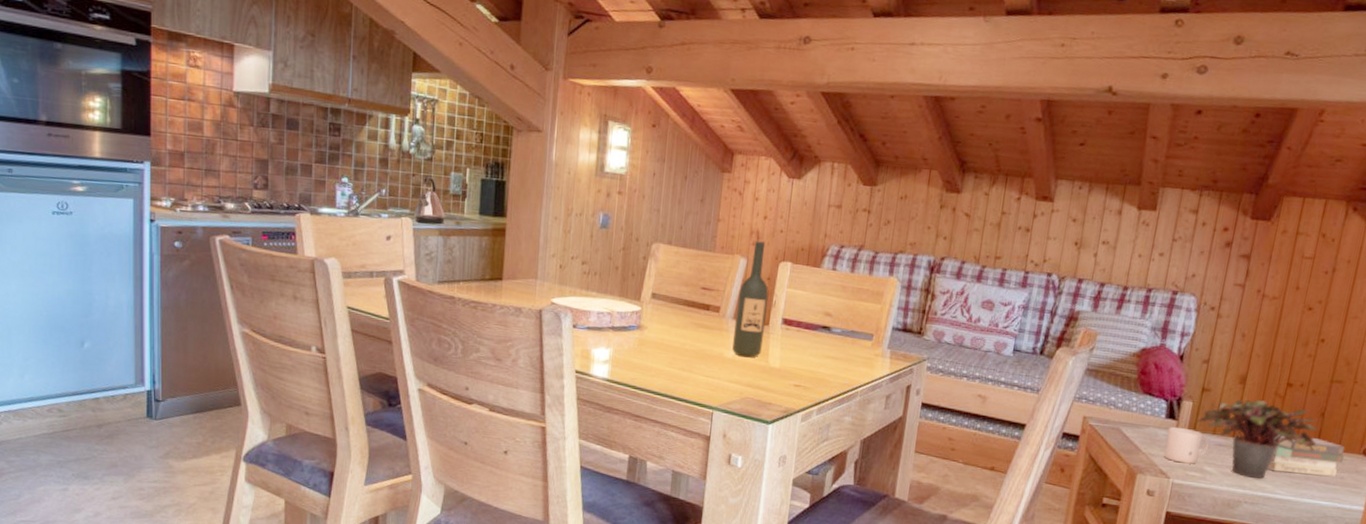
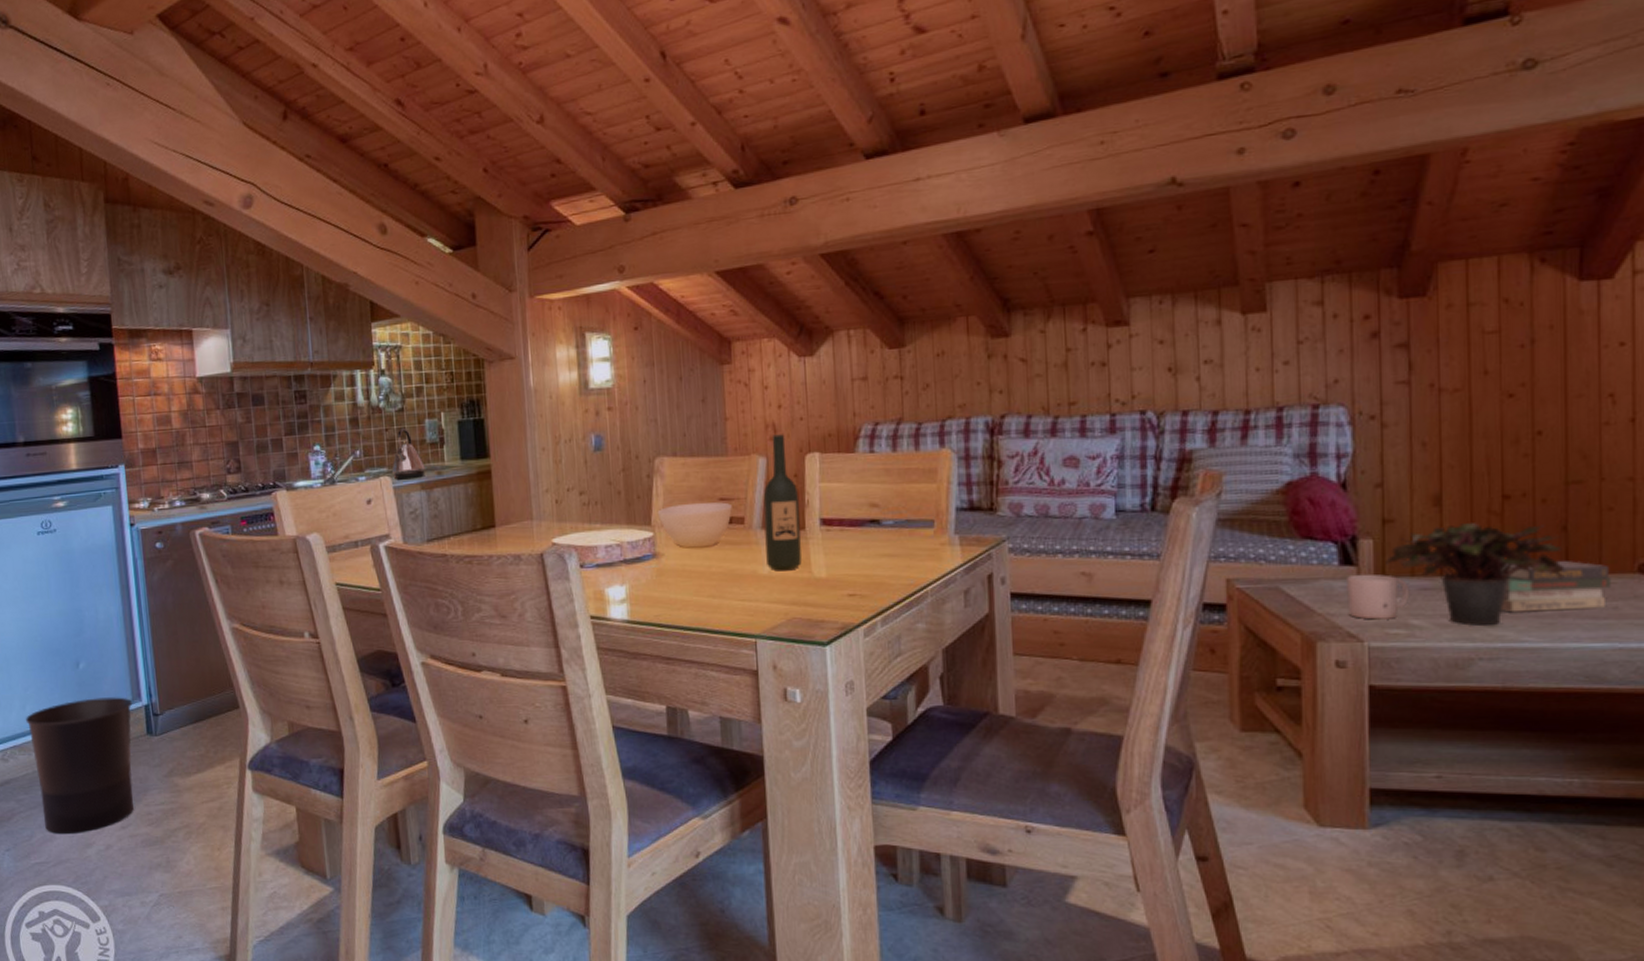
waste bin: none [22,377,135,498] -> present [25,697,134,834]
bowl: none [647,286,712,328] -> present [657,502,732,550]

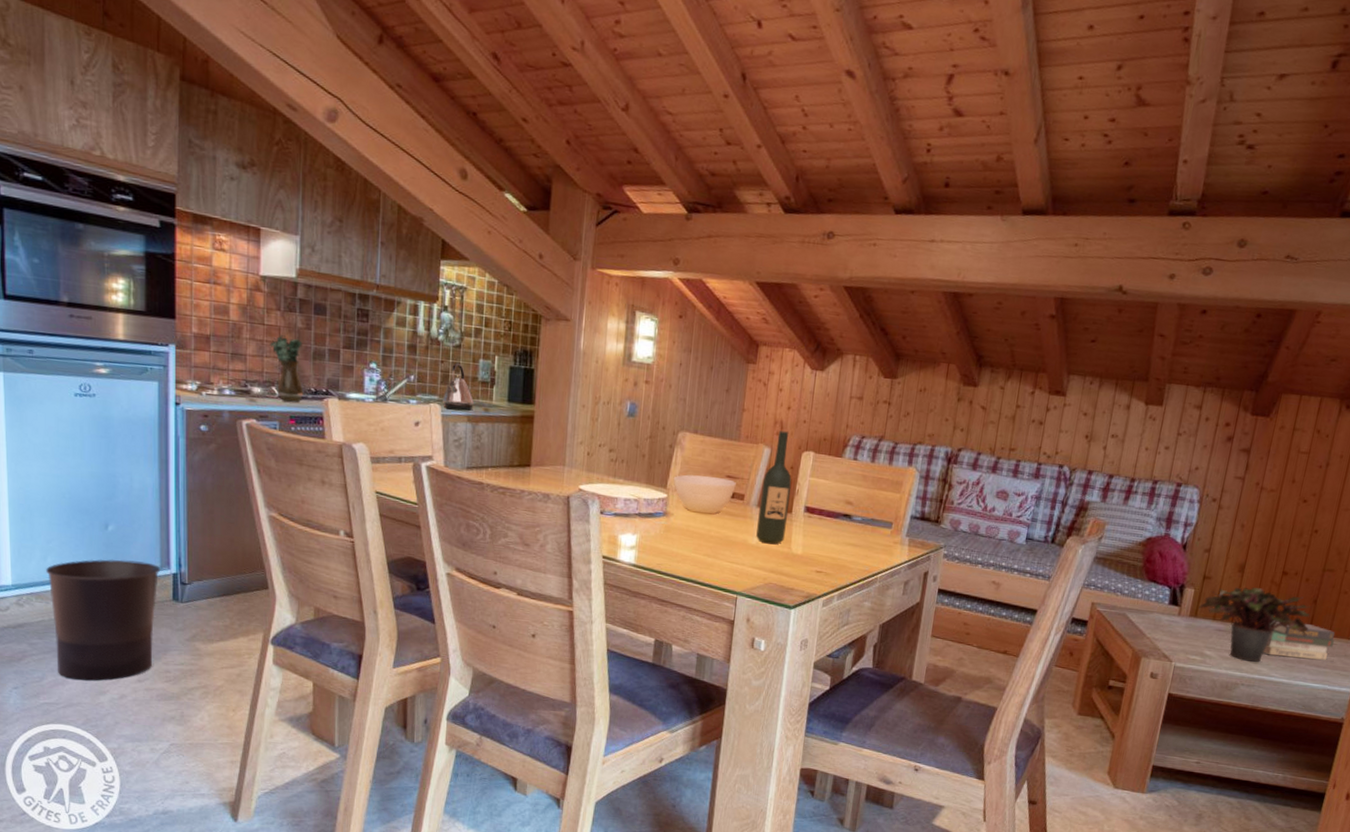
vase: none [213,432,252,504] -> present [270,332,304,404]
mug: present [1347,574,1410,620] -> none [1167,612,1210,648]

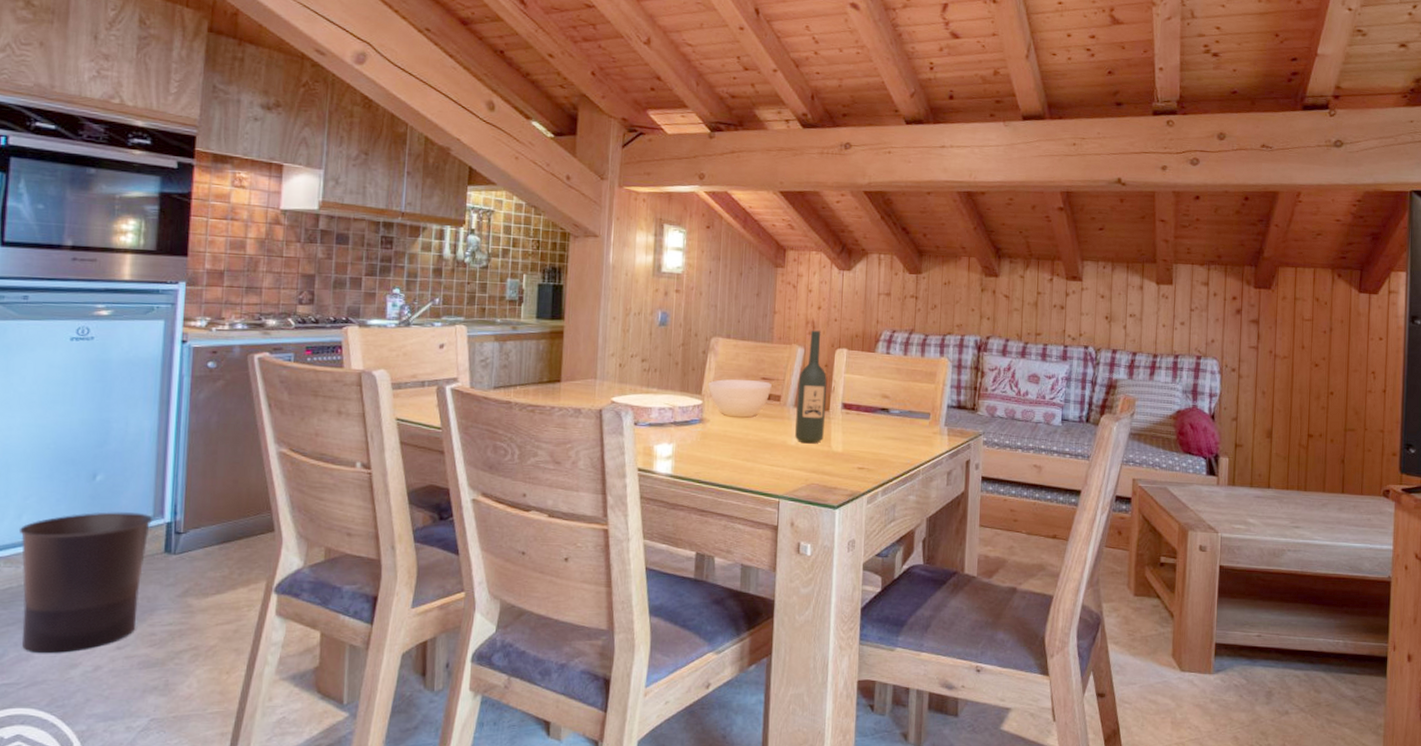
vase: present [270,332,304,404] -> none [287,264,323,334]
kettle: present [442,362,474,412] -> none [468,283,501,331]
potted plant: present [1199,587,1312,662] -> none [1235,452,1342,526]
books: present [1264,620,1335,660] -> none [1303,483,1367,519]

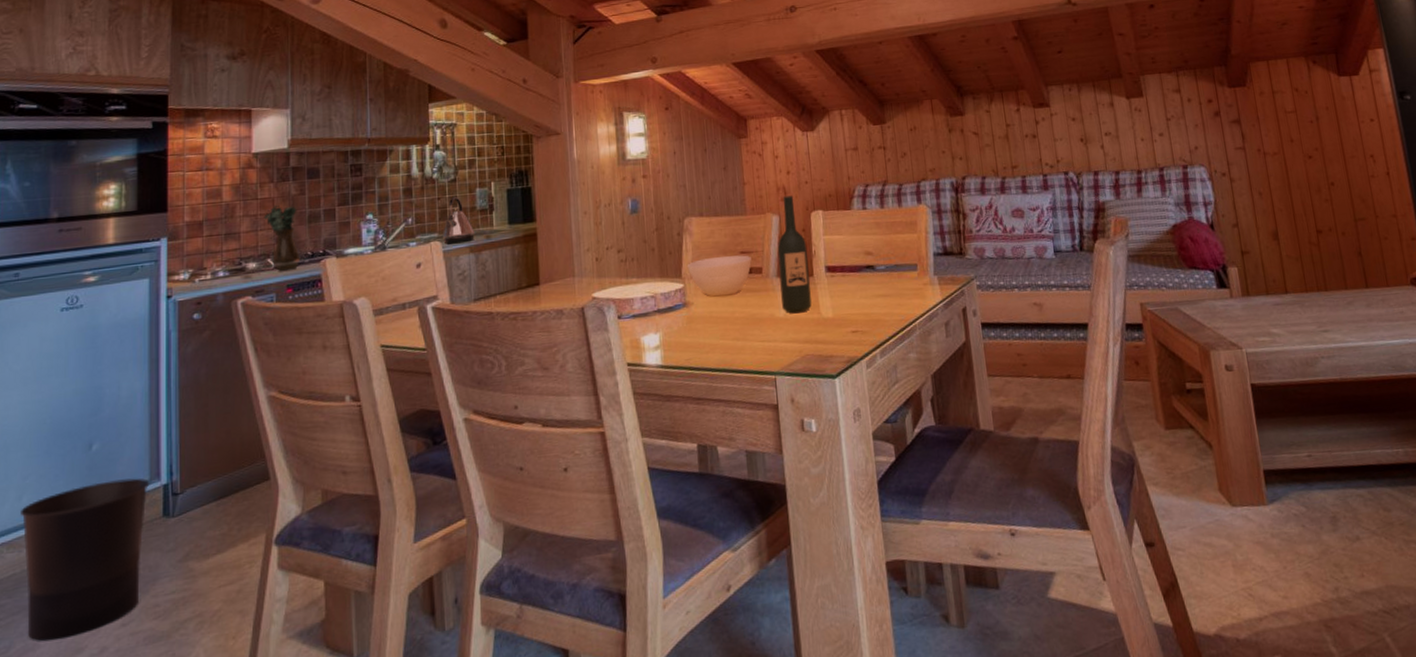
vase: none [287,264,323,334] -> present [264,203,301,272]
kettle: none [468,283,501,331] -> present [442,196,475,246]

